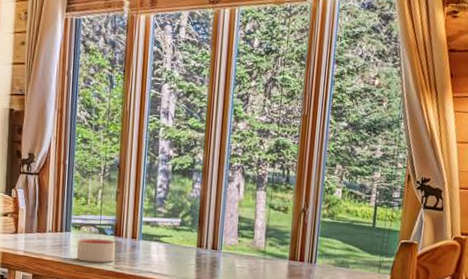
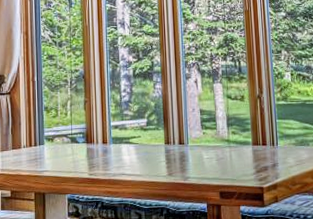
candle: present [77,238,116,263] -> none [51,148,88,172]

